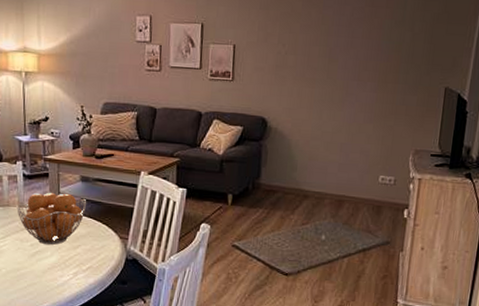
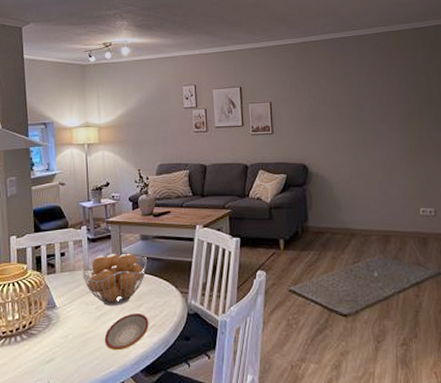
plate: none [38,254,86,288] -> present [104,313,149,351]

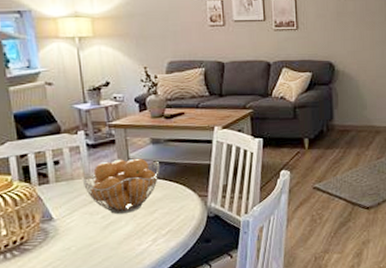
plate: present [104,313,149,351] -> none [114,220,165,259]

